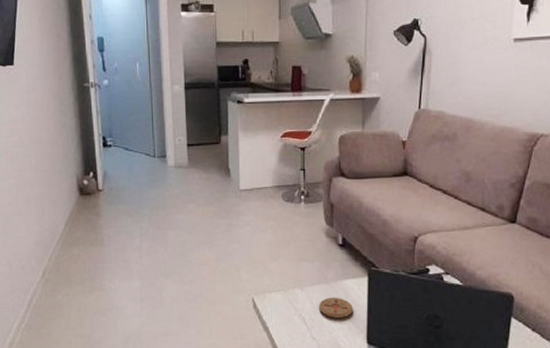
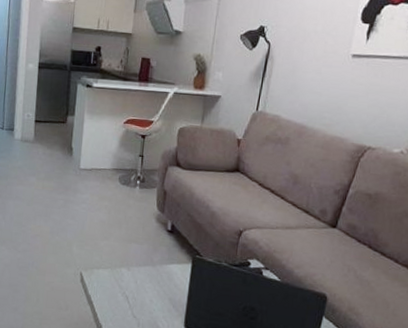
coaster: present [319,297,354,318] -> none [142,279,175,301]

